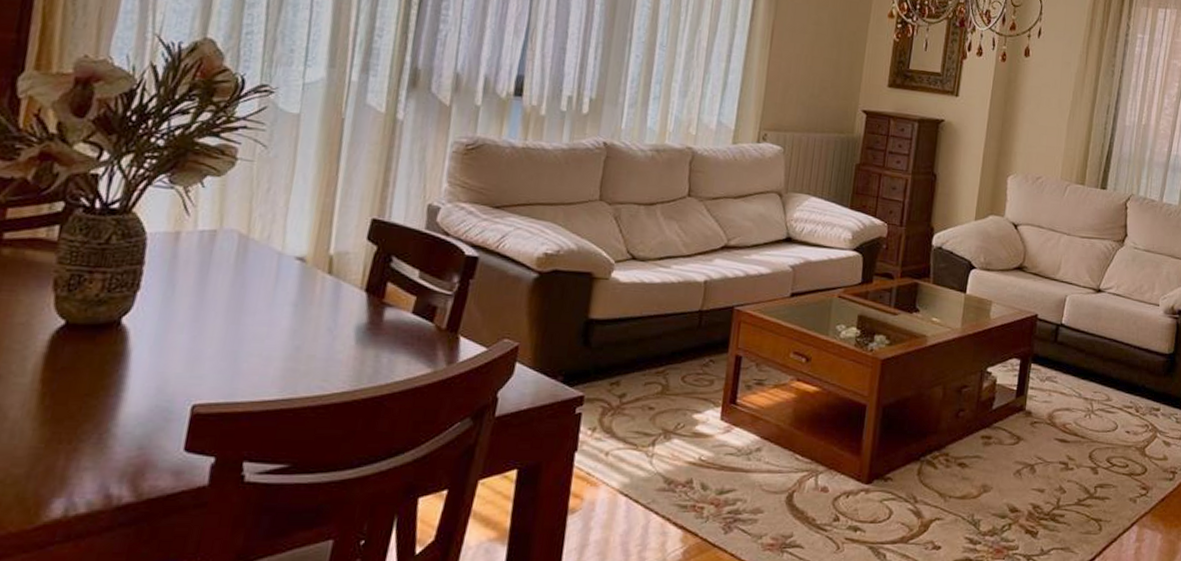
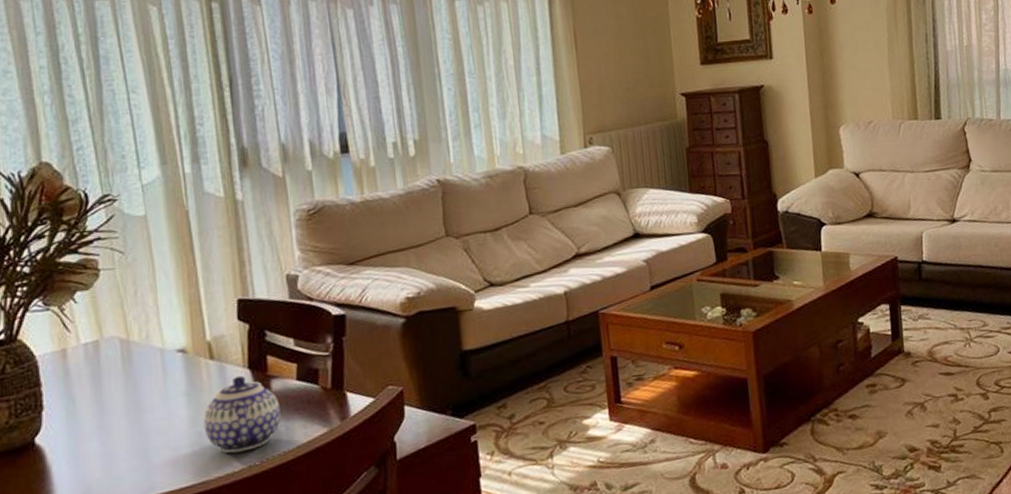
teapot: none [303,296,389,376] -> present [203,375,281,454]

